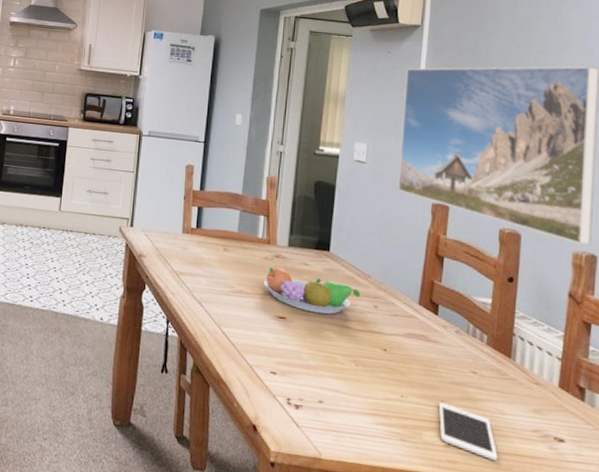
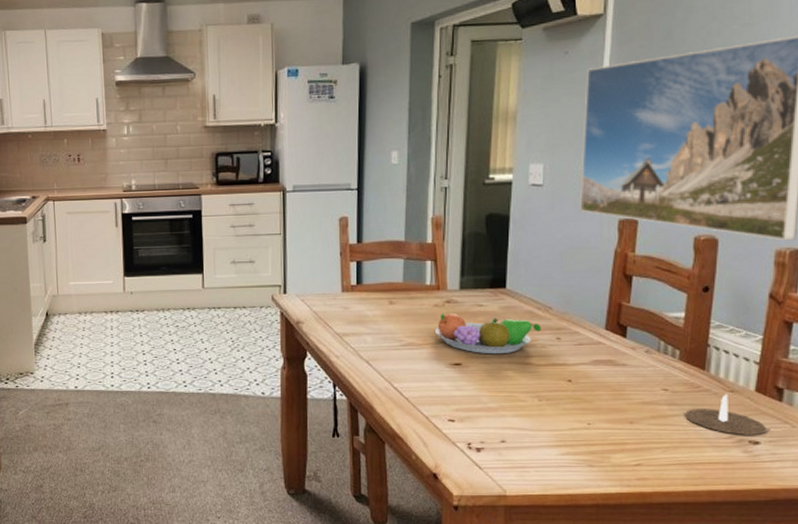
cell phone: present [438,401,498,461] -> none [627,423,690,471]
candle: none [493,385,572,433] -> present [685,394,768,436]

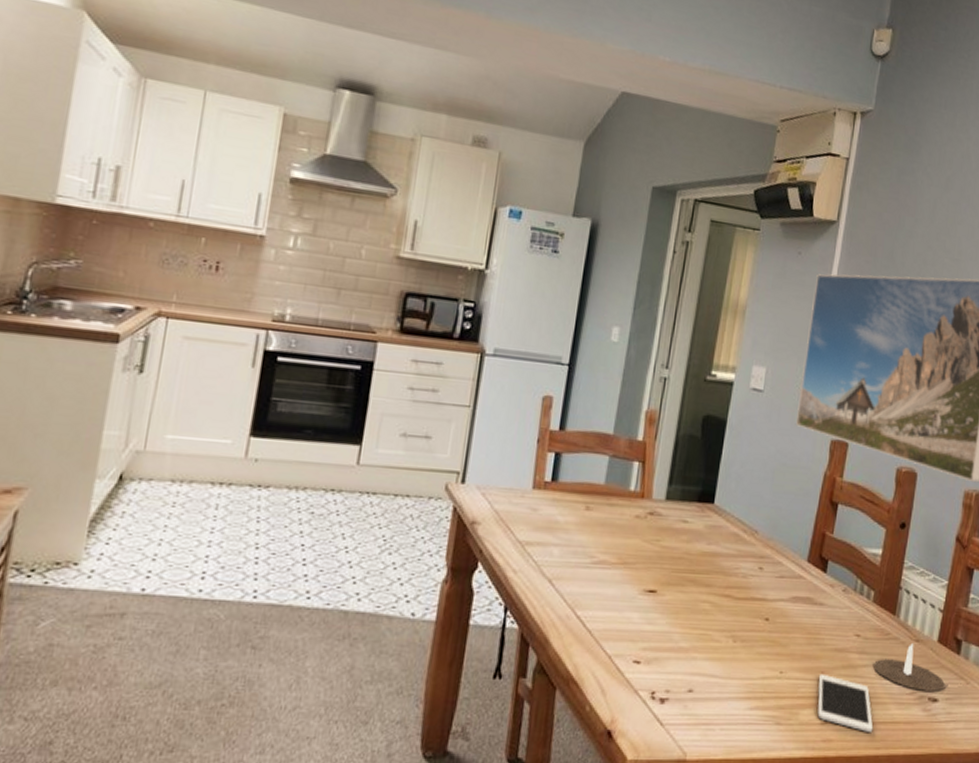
fruit bowl: present [434,313,541,355] -> none [632,526,745,583]
cell phone: none [627,423,690,471] -> present [817,673,873,732]

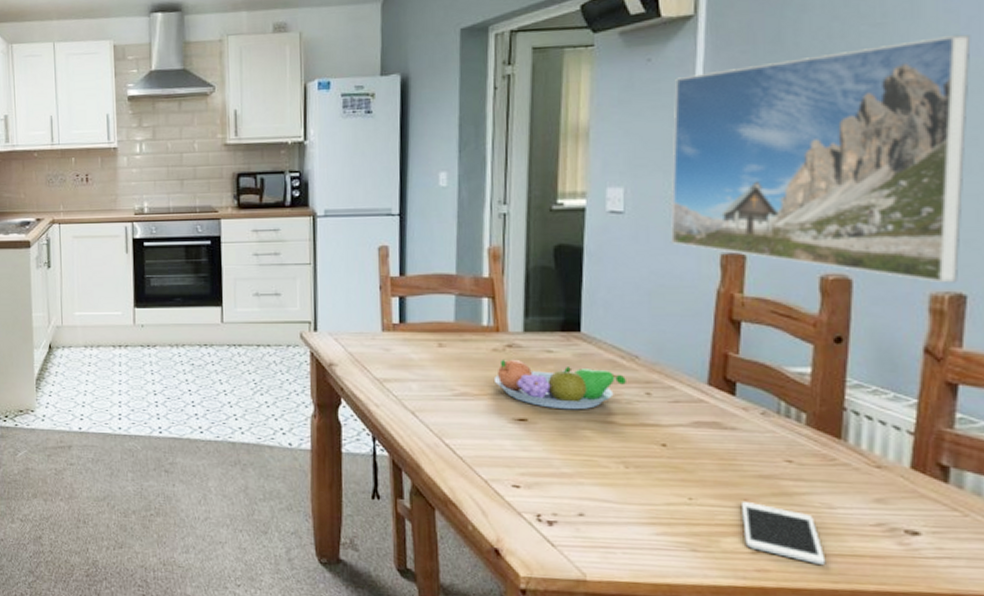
fruit bowl: none [632,526,745,583] -> present [493,359,626,410]
candle: present [874,643,946,692] -> none [817,470,930,525]

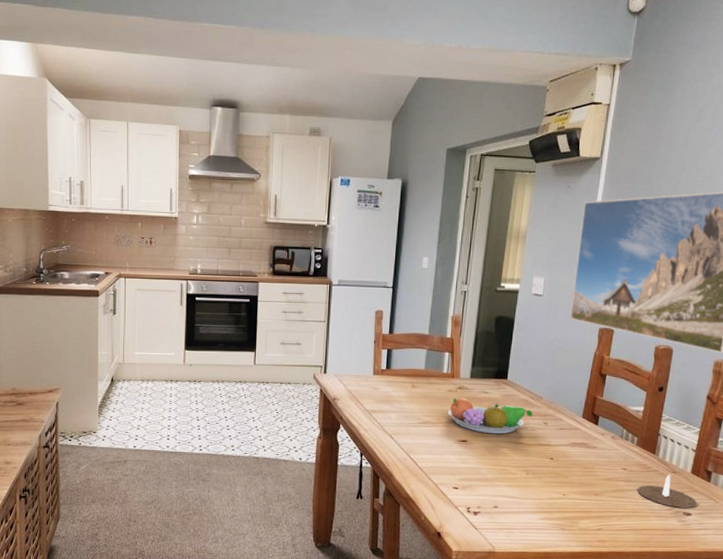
cell phone: present [740,500,826,565] -> none [593,495,638,536]
candle: none [817,470,930,525] -> present [638,474,698,509]

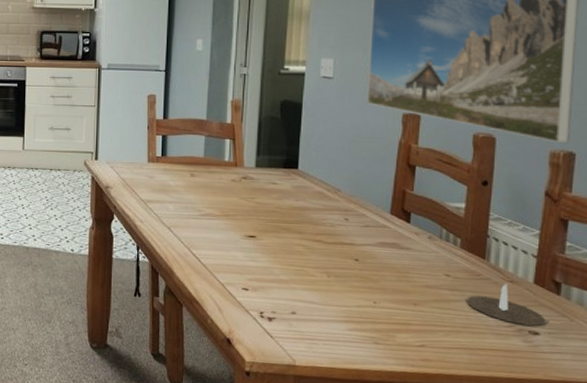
fruit bowl: present [447,397,533,434] -> none [231,188,330,230]

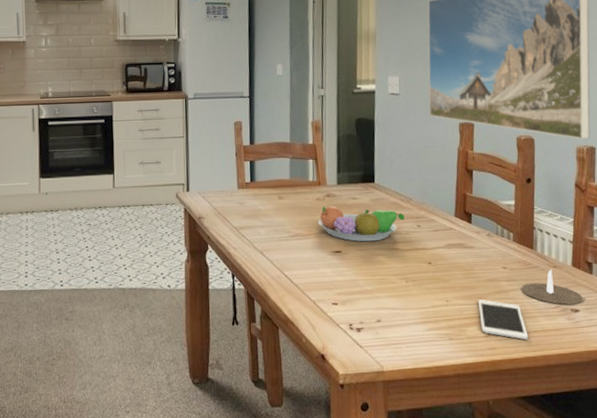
fruit bowl: none [231,188,330,230] -> present [317,206,405,242]
cell phone: none [411,305,472,356] -> present [477,299,529,340]

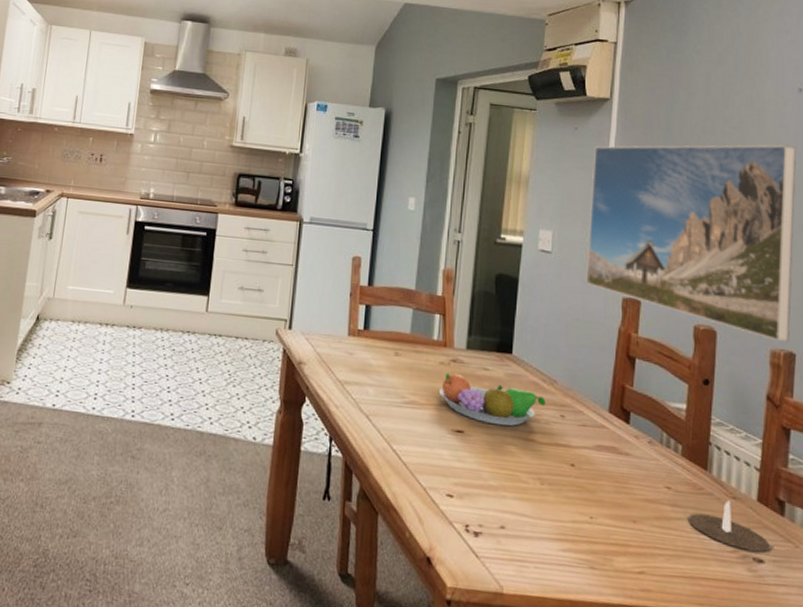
cell phone: present [477,299,529,340] -> none [630,522,694,587]

